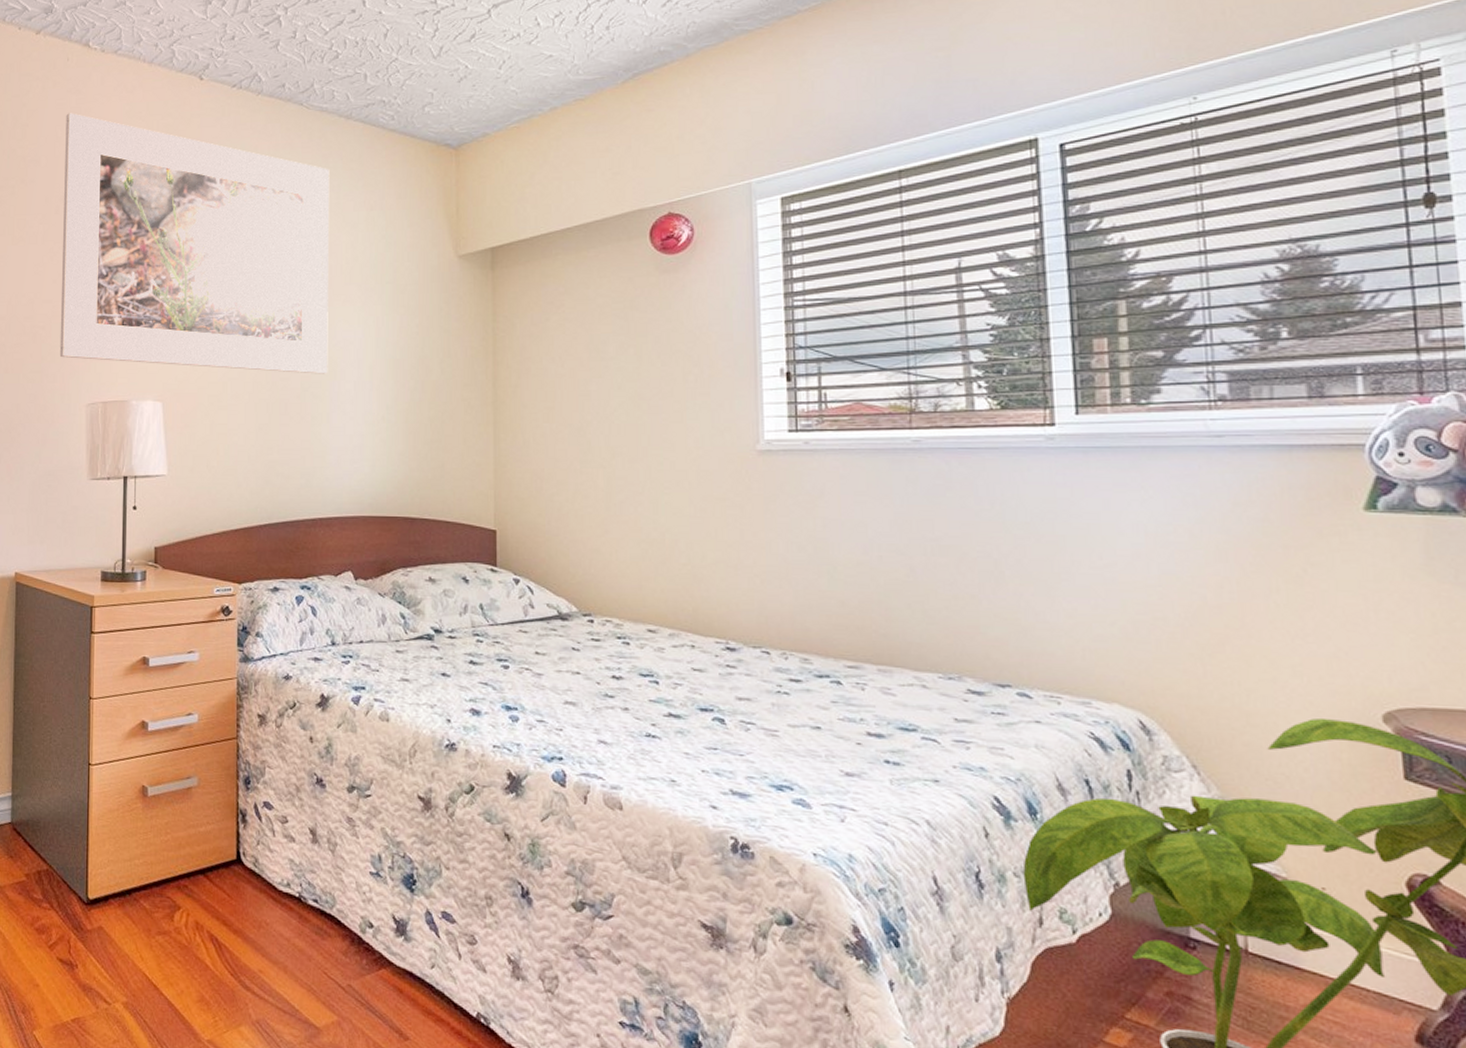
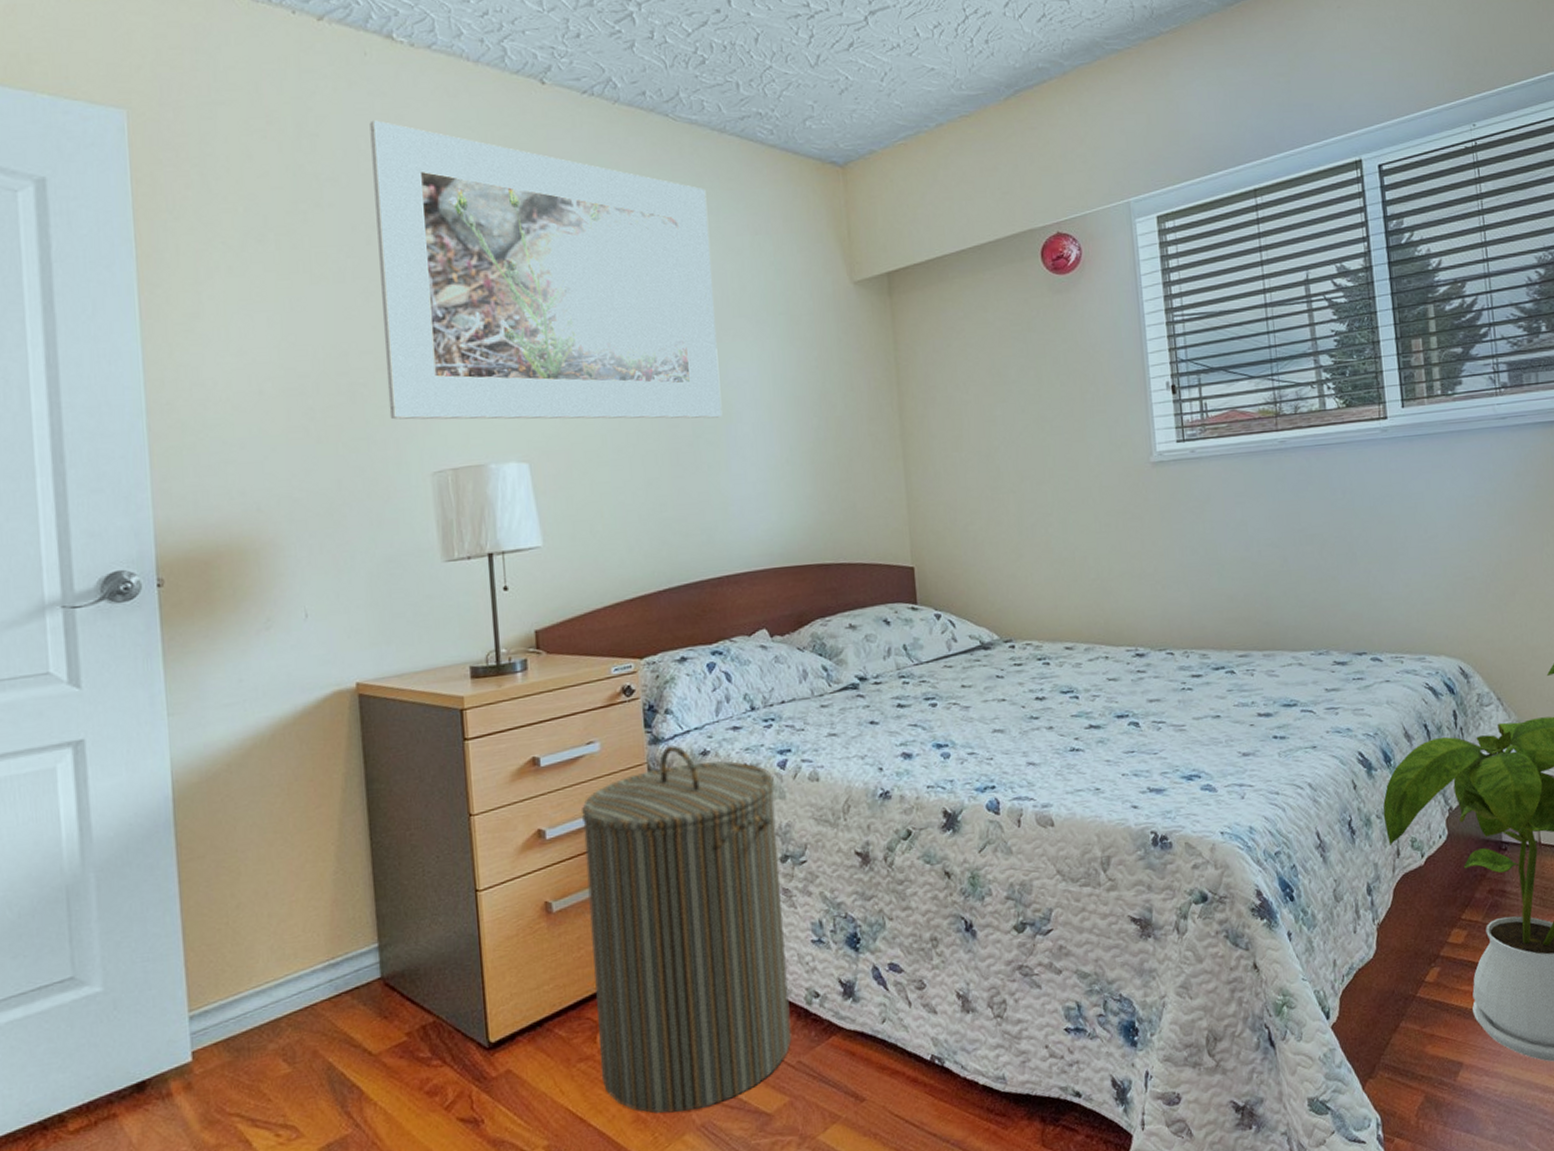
laundry hamper: none [175,666,347,1006] -> present [581,745,792,1113]

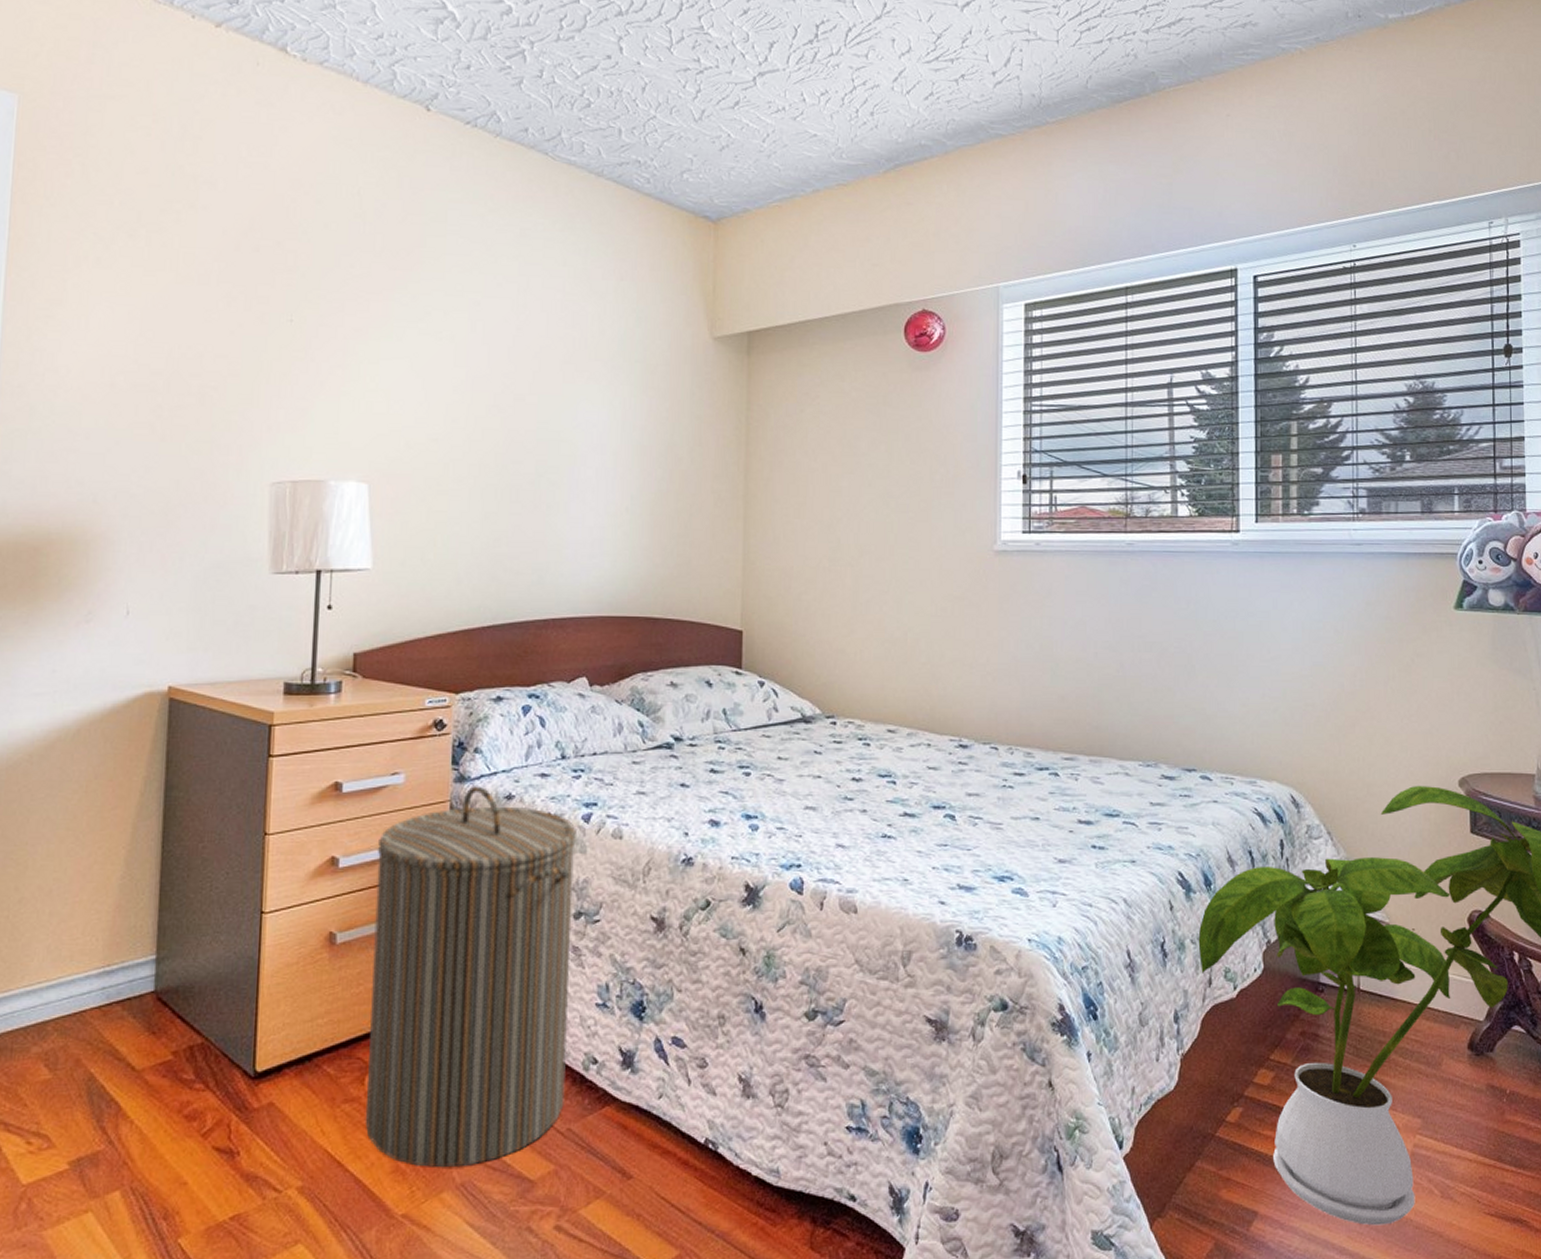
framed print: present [369,120,723,420] -> none [236,129,576,459]

